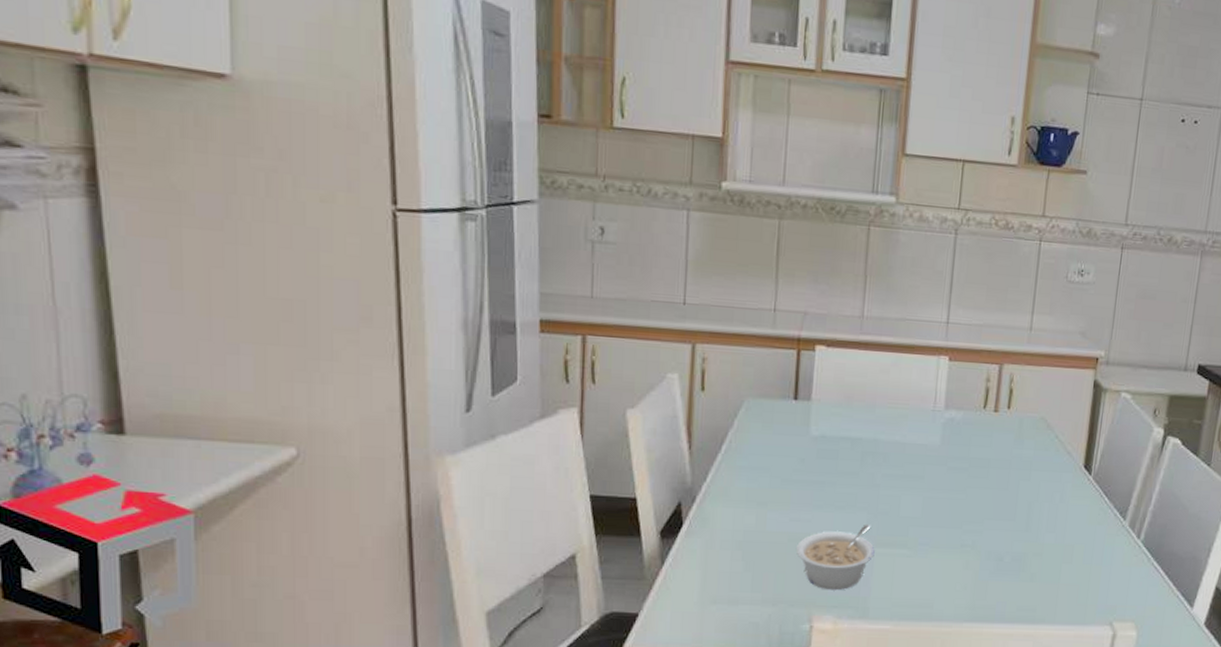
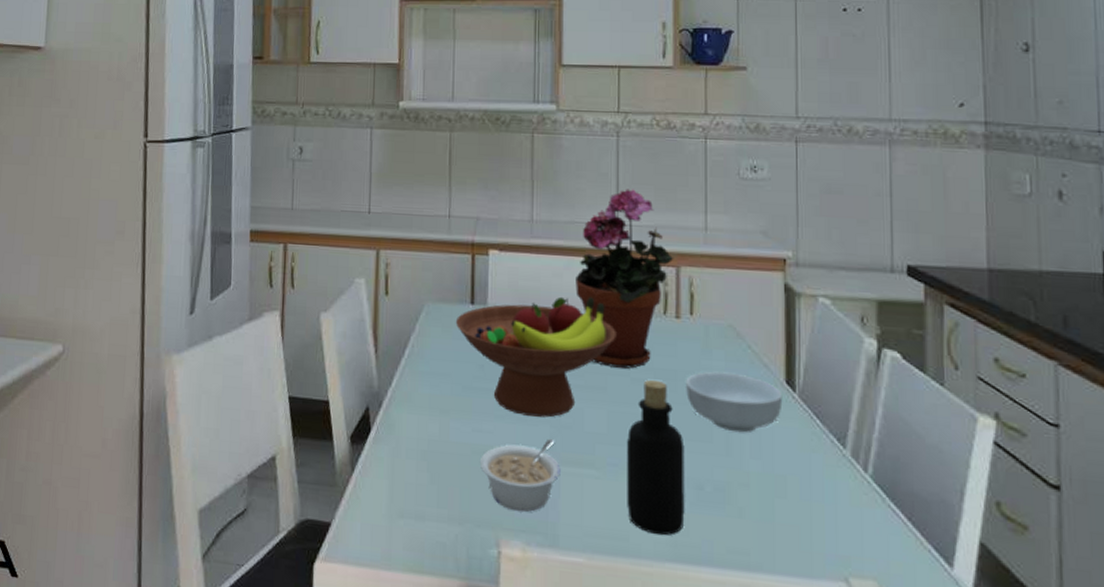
fruit bowl: none [776,392,938,505] -> present [455,296,616,418]
potted plant: none [901,287,999,459] -> present [575,189,674,369]
bottle: none [933,467,990,601] -> present [627,379,685,536]
cereal bowl: none [996,459,1080,511] -> present [685,371,783,433]

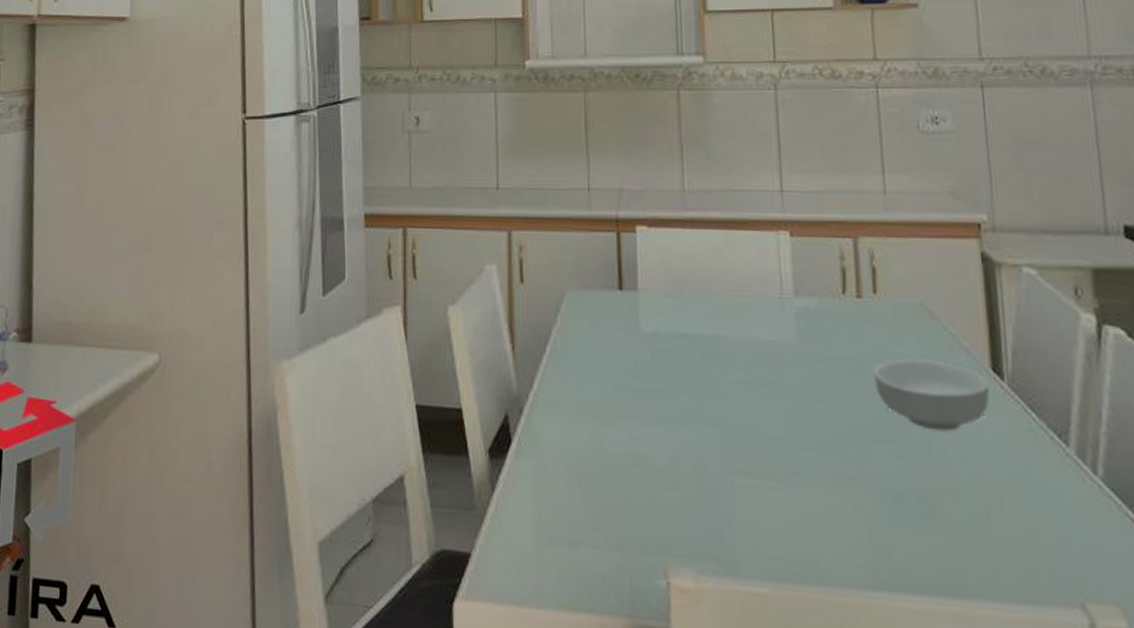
fruit bowl: present [455,296,616,418] -> none [602,276,789,420]
legume: present [479,439,561,513] -> none [639,446,734,535]
potted plant: present [575,189,674,369] -> none [737,149,850,359]
bottle: present [627,379,685,536] -> none [809,371,884,559]

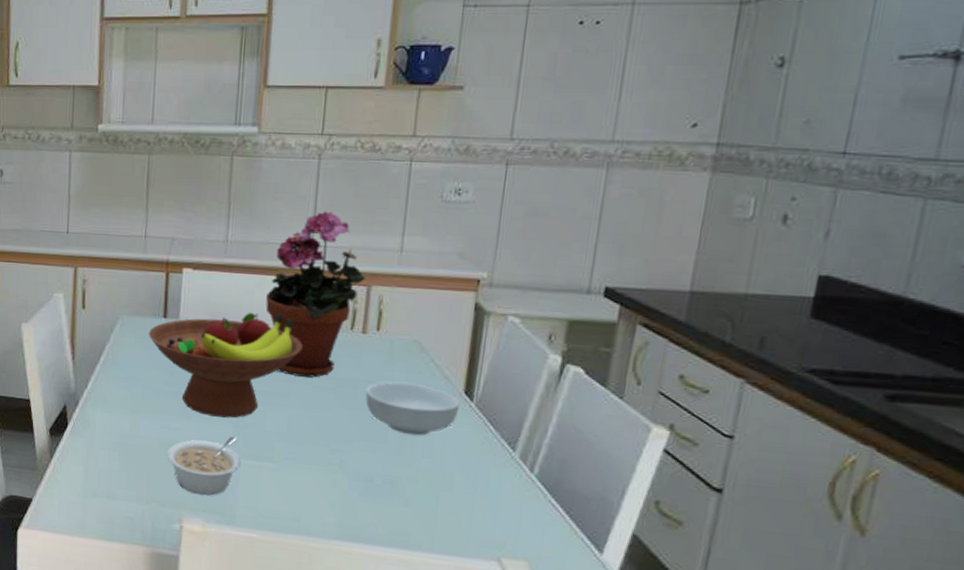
fruit bowl: none [602,276,789,420] -> present [148,312,303,418]
legume: none [639,446,734,535] -> present [166,436,241,496]
potted plant: none [737,149,850,359] -> present [265,211,366,378]

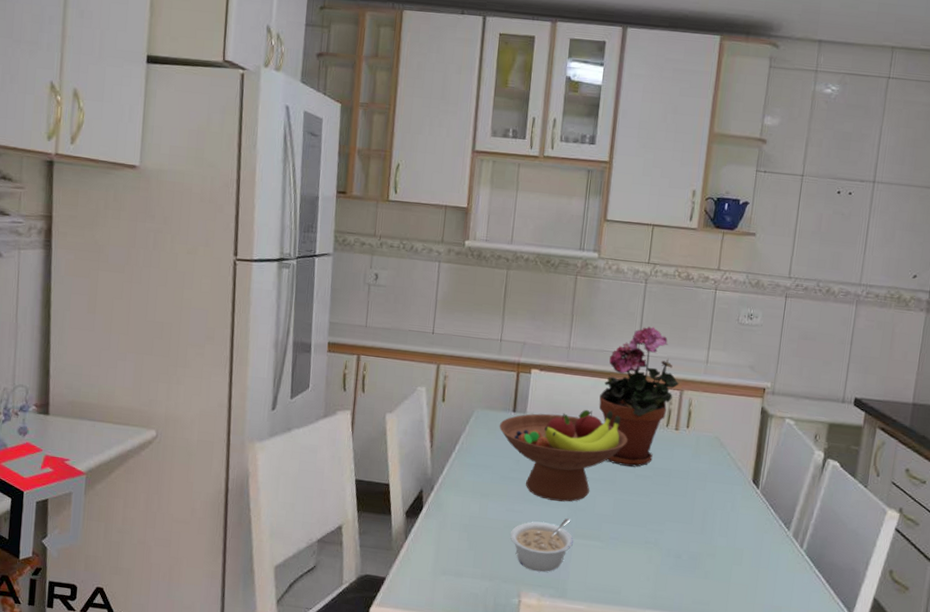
cereal bowl: present [365,381,460,436] -> none [676,471,749,518]

